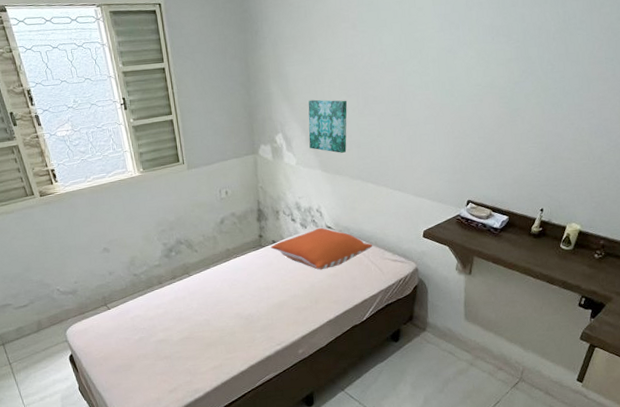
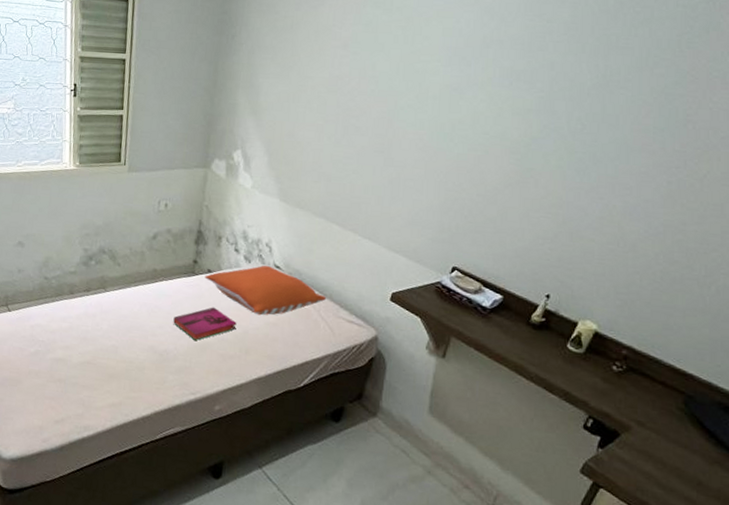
hardback book: none [251,271,305,301] -> present [173,307,237,340]
wall art: present [308,99,348,153] -> none [271,118,324,184]

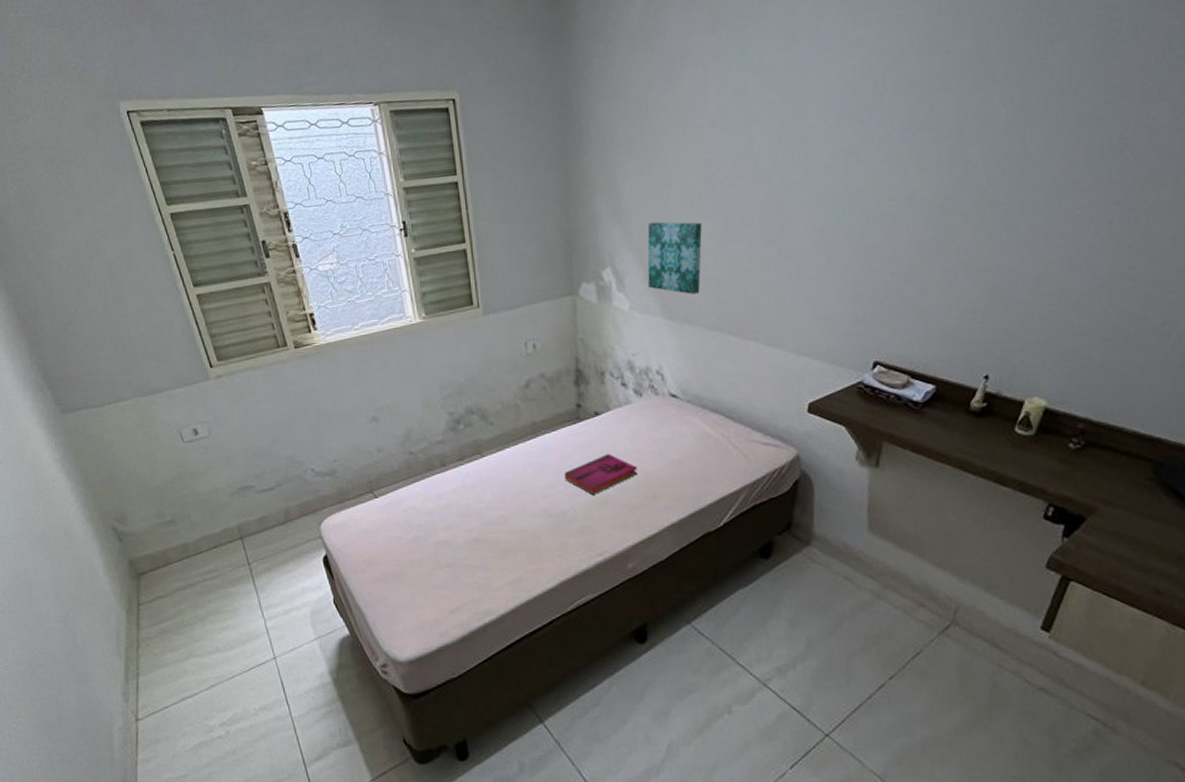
pillow: present [204,265,327,316] -> none [592,395,736,455]
wall art: none [271,118,324,184] -> present [647,221,703,294]

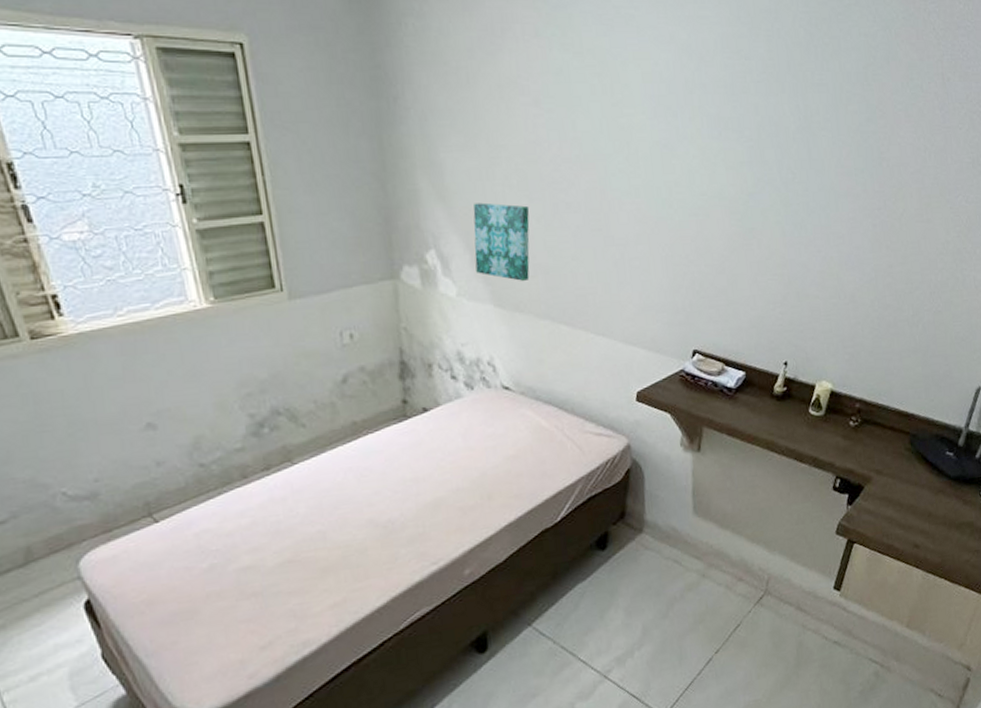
hardback book: present [564,453,638,495] -> none [391,452,472,499]

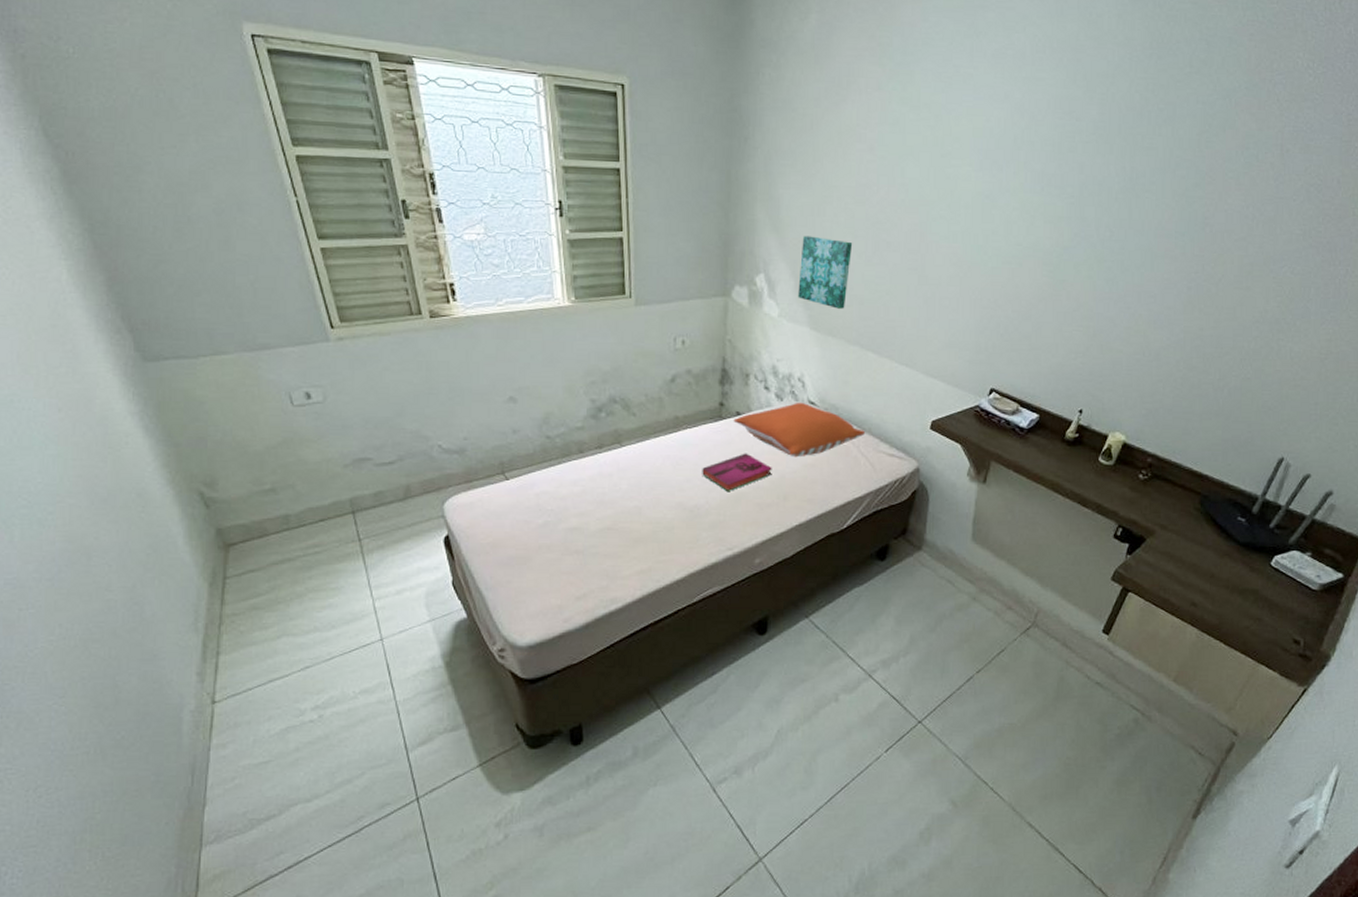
hardback book: none [391,452,472,499] -> present [702,453,772,491]
pillow: none [420,388,569,451] -> present [733,402,866,458]

